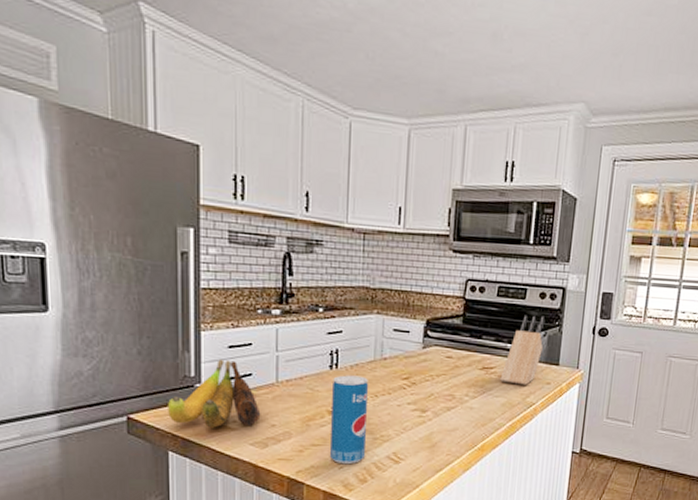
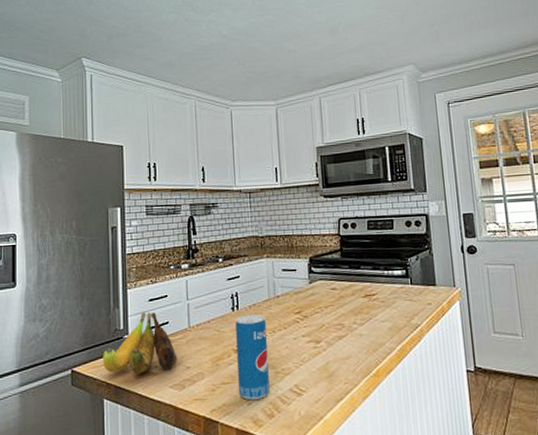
knife block: present [500,315,545,385] -> none [383,242,418,308]

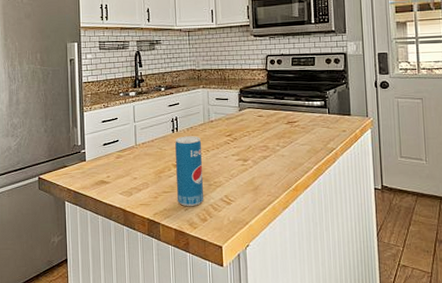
banana: present [103,311,178,374] -> none [64,131,126,182]

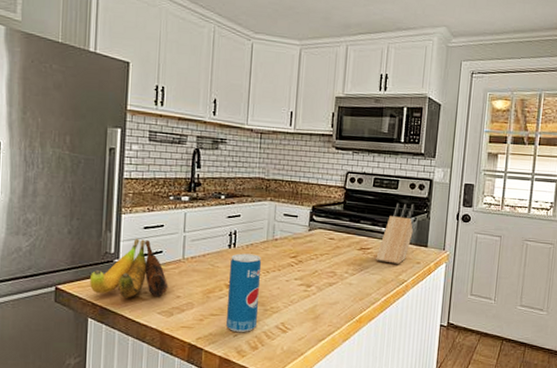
banana: none [64,131,126,182] -> present [90,238,168,298]
knife block: none [303,77,335,134] -> present [376,202,415,264]

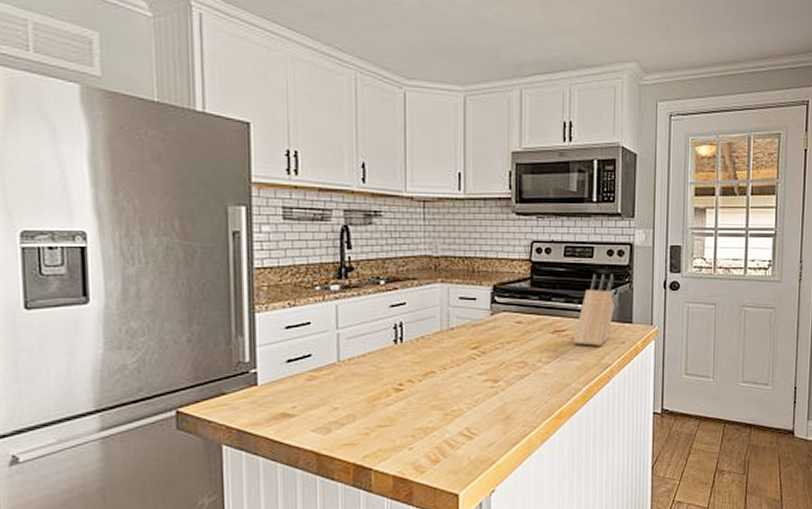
banana: present [90,238,168,298] -> none [221,341,322,416]
beverage can: present [226,253,261,333] -> none [398,348,436,445]

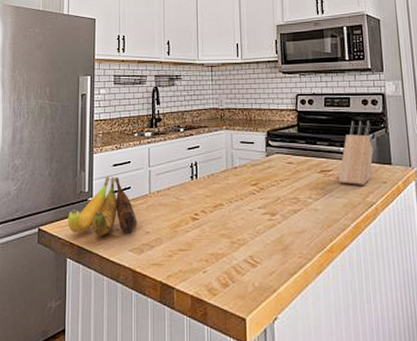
banana: none [221,341,322,416] -> present [68,175,138,236]

